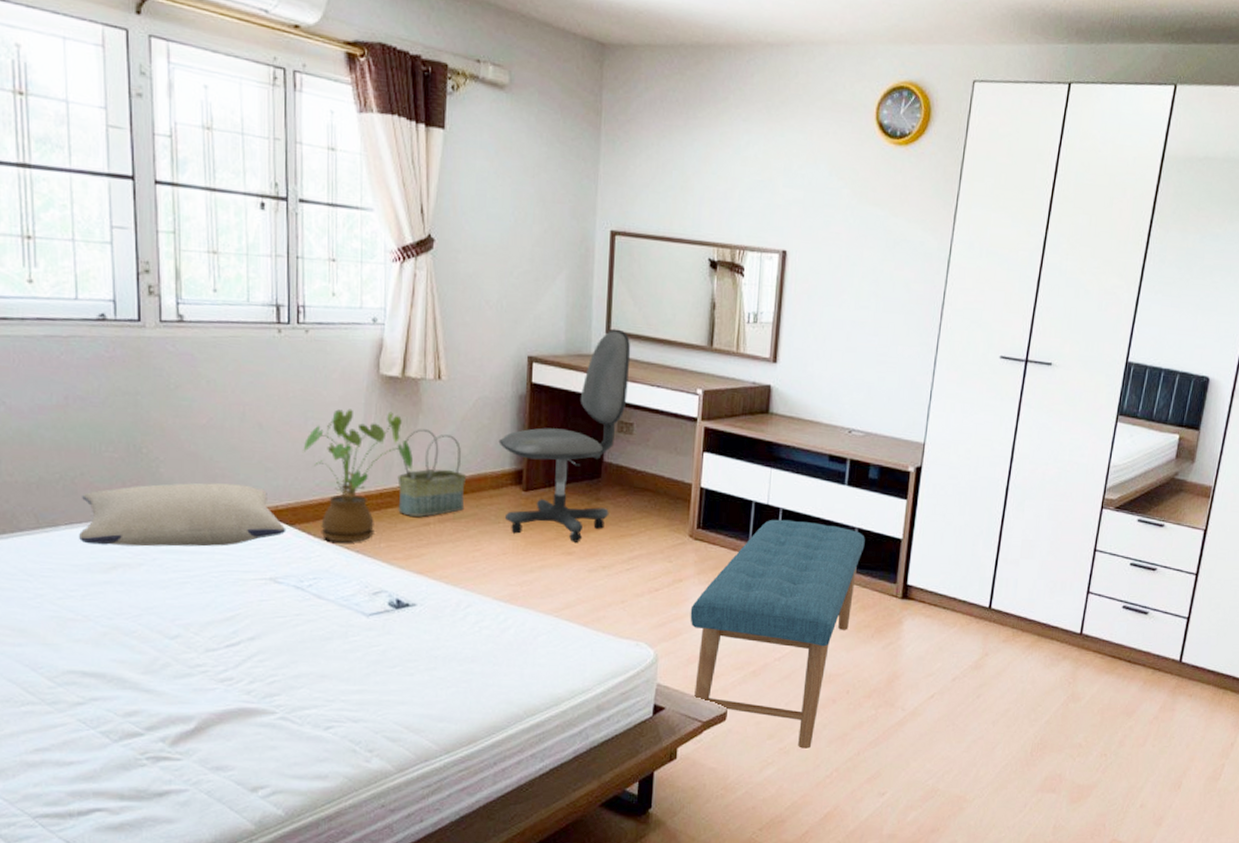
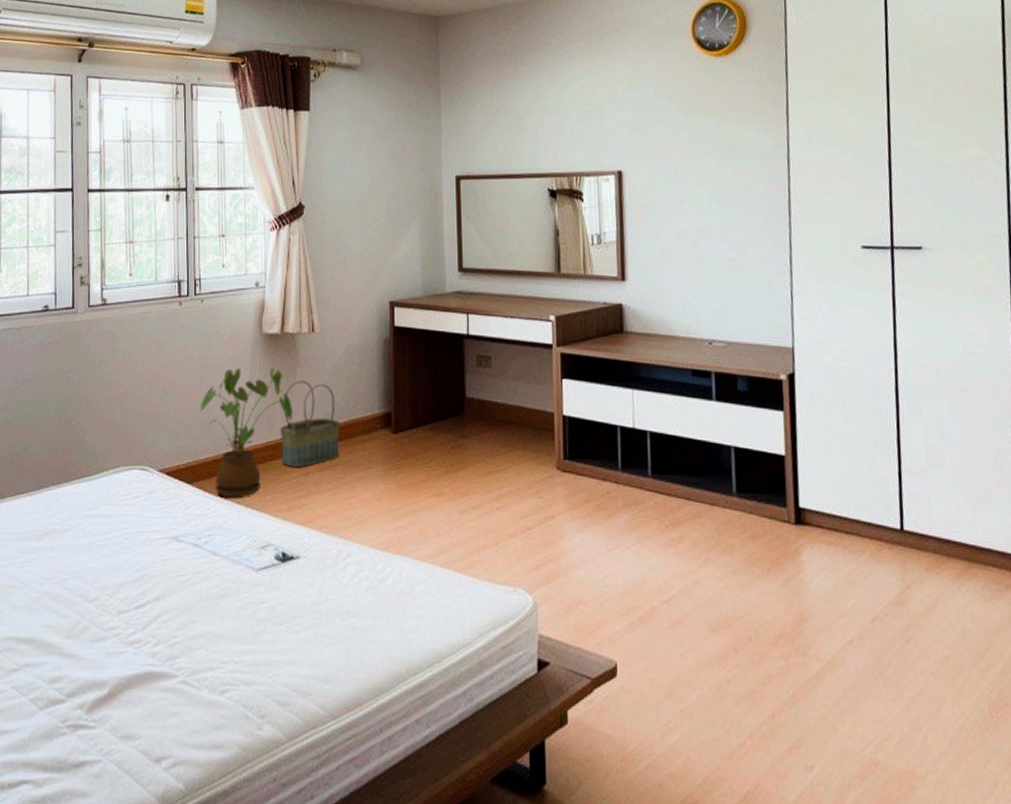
pillow: present [79,482,286,547] -> none [21,447,186,513]
office chair: present [498,328,631,542] -> none [367,266,483,483]
bench: present [690,519,865,749] -> none [565,443,744,710]

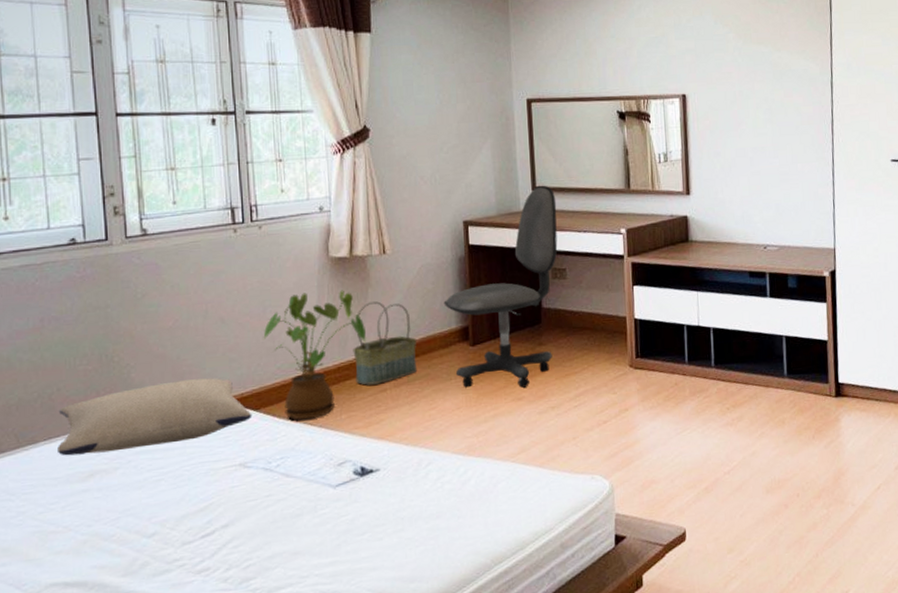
pillow: none [21,447,186,513] -> present [58,378,252,456]
office chair: none [367,266,483,483] -> present [443,185,558,388]

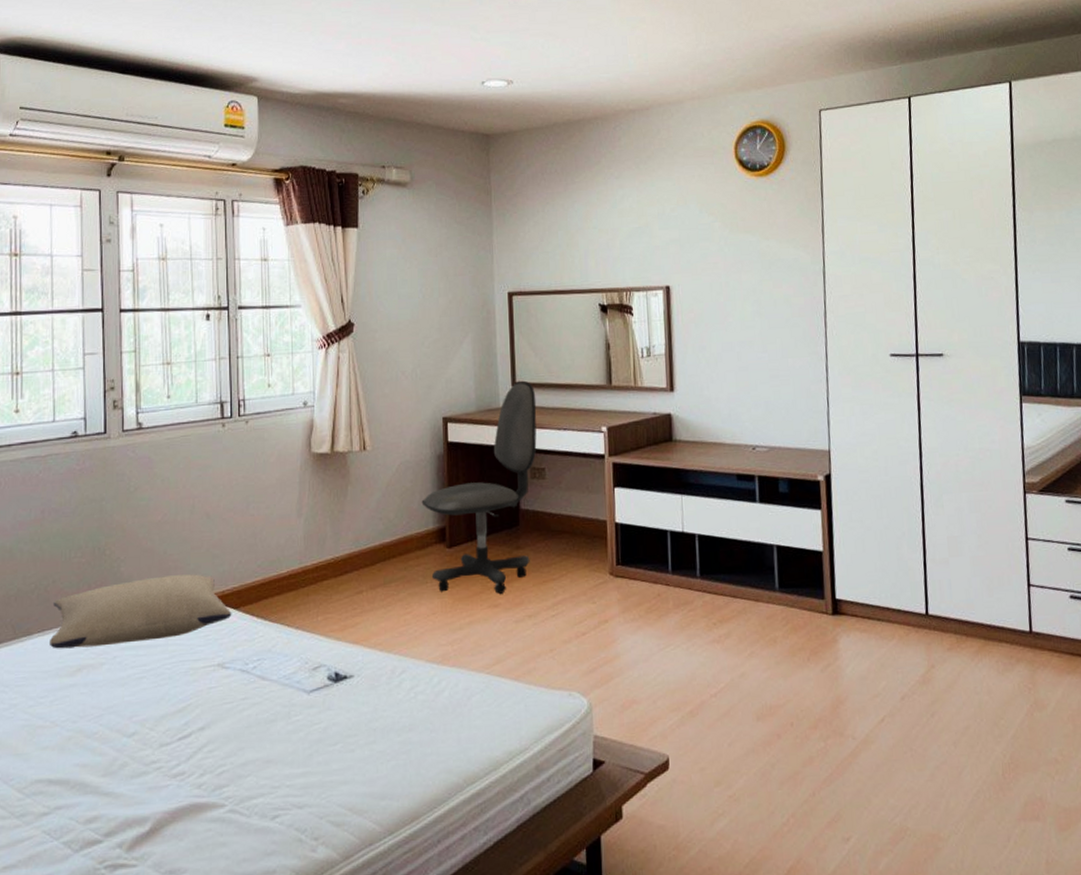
house plant: present [263,290,366,420] -> none [245,487,344,621]
basket: present [353,301,418,385] -> none [331,499,394,586]

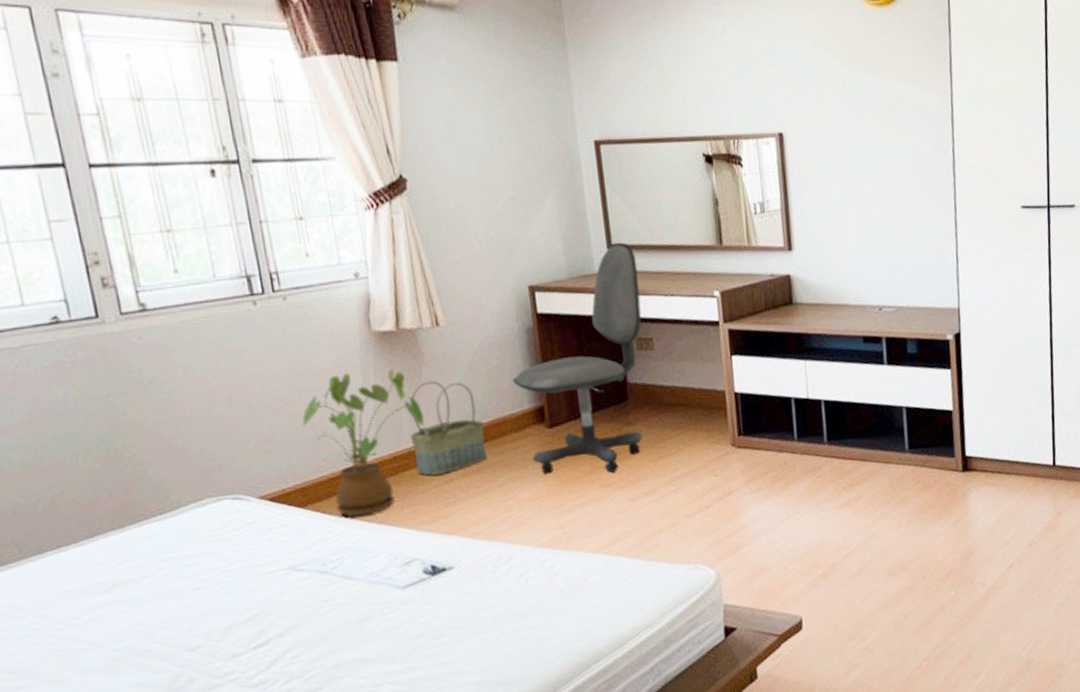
pillow: present [50,574,232,649] -> none [66,472,299,566]
house plant: none [245,487,344,621] -> present [302,369,425,517]
basket: none [331,499,394,586] -> present [410,381,488,476]

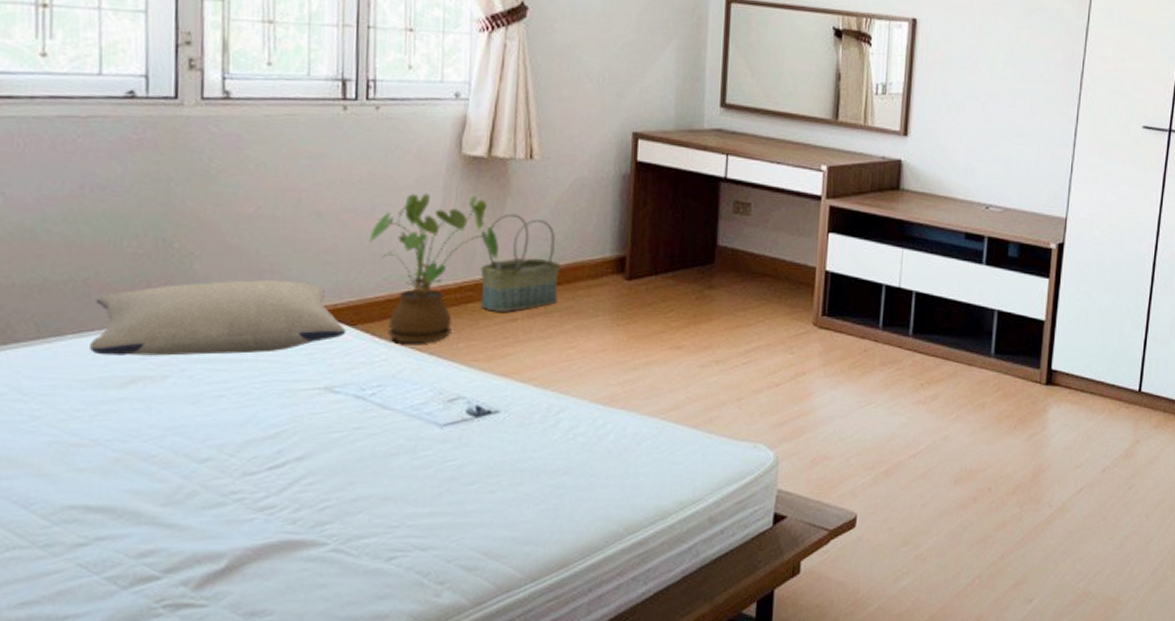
pillow: none [66,472,299,566] -> present [90,280,347,356]
office chair: present [512,242,643,475] -> none [598,102,748,335]

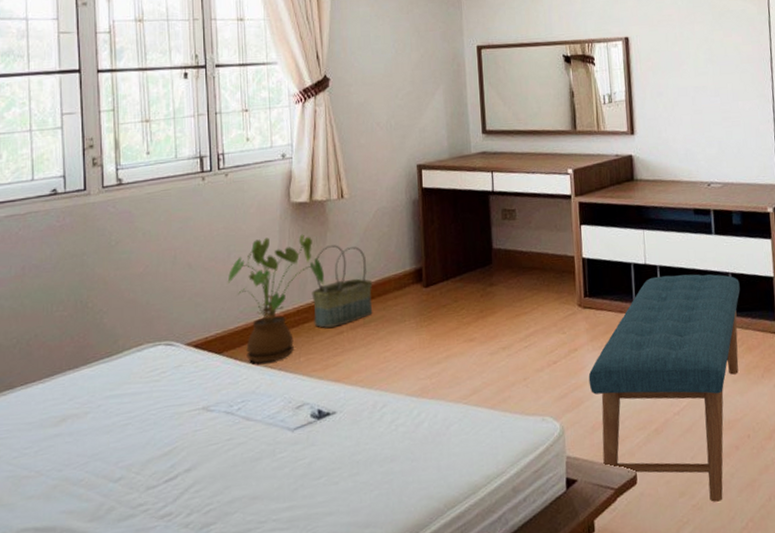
pillow: present [90,280,347,356] -> none [33,322,216,401]
bench: none [814,303,1006,555] -> present [588,274,740,502]

